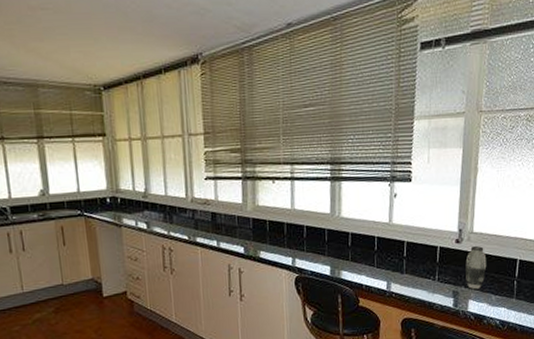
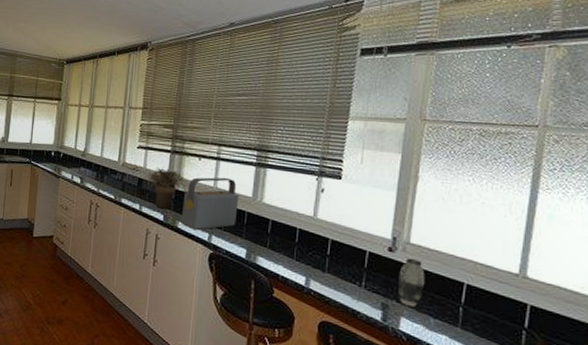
potted plant: none [217,197,265,241] -> present [144,168,188,209]
radio: none [262,197,318,257] -> present [182,177,239,231]

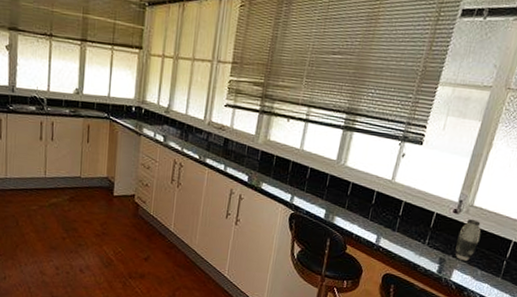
potted plant: present [144,168,188,209] -> none [230,128,275,171]
radio: present [182,177,239,231] -> none [266,139,324,192]

